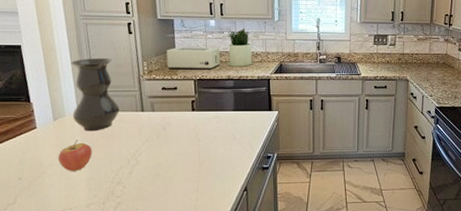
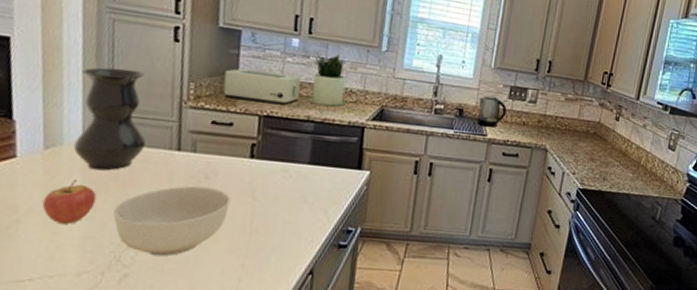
bowl: none [105,135,183,188] -> present [113,186,231,256]
kettle: none [352,44,373,69] -> present [476,95,507,128]

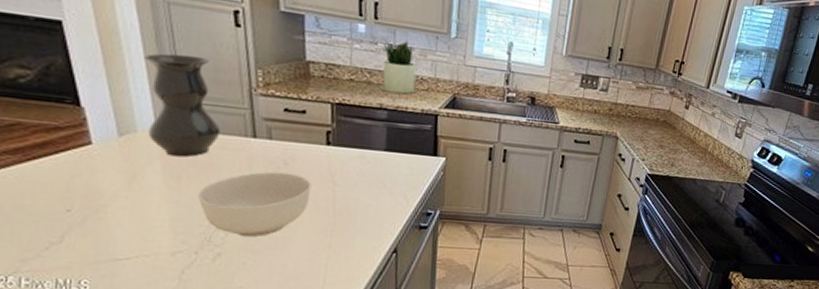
fruit: present [42,180,97,224] -> none [126,166,180,208]
toaster: present [223,68,302,105] -> none [291,54,371,93]
kettle: present [476,95,507,128] -> none [548,83,578,116]

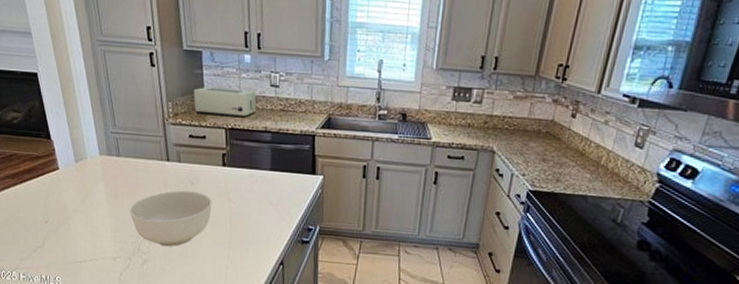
vase: present [143,53,220,157] -> none [89,93,143,179]
toaster: none [291,54,371,93] -> present [193,86,257,118]
planter: present [379,40,419,96] -> none [263,67,297,118]

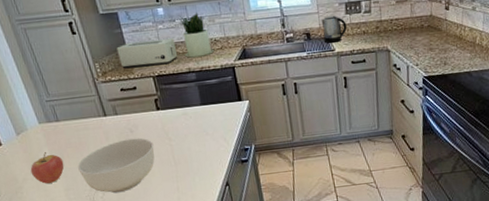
fruit: none [82,186,117,221] -> present [30,152,64,184]
planter: none [263,67,297,118] -> present [179,13,215,59]
kettle: none [420,98,451,132] -> present [321,15,347,44]

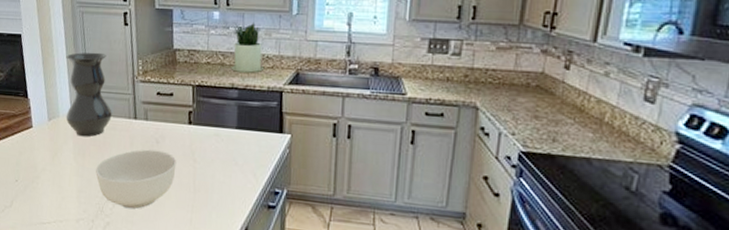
vase: none [18,63,82,143] -> present [65,52,112,137]
fruit: present [30,152,64,184] -> none [51,145,84,180]
toaster: present [116,38,178,69] -> none [163,43,224,75]
kettle: present [321,15,347,44] -> none [394,51,427,86]

